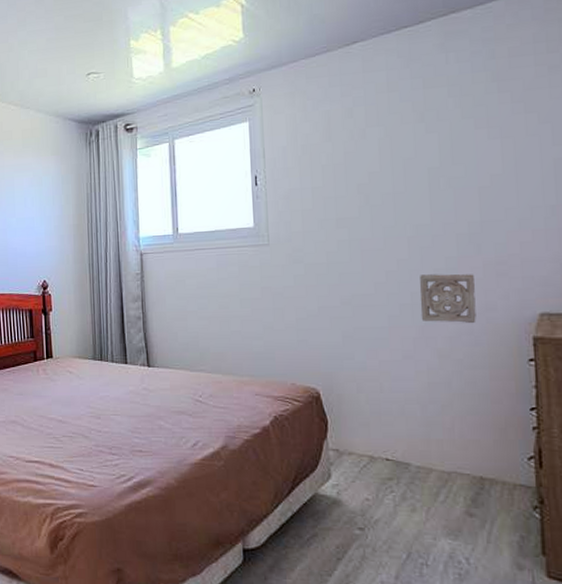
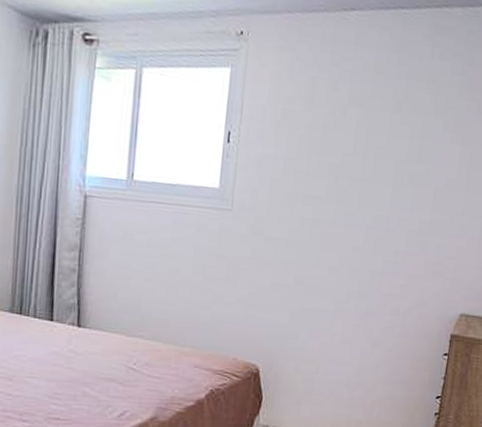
wall ornament: present [419,274,476,323] -> none [363,264,415,316]

